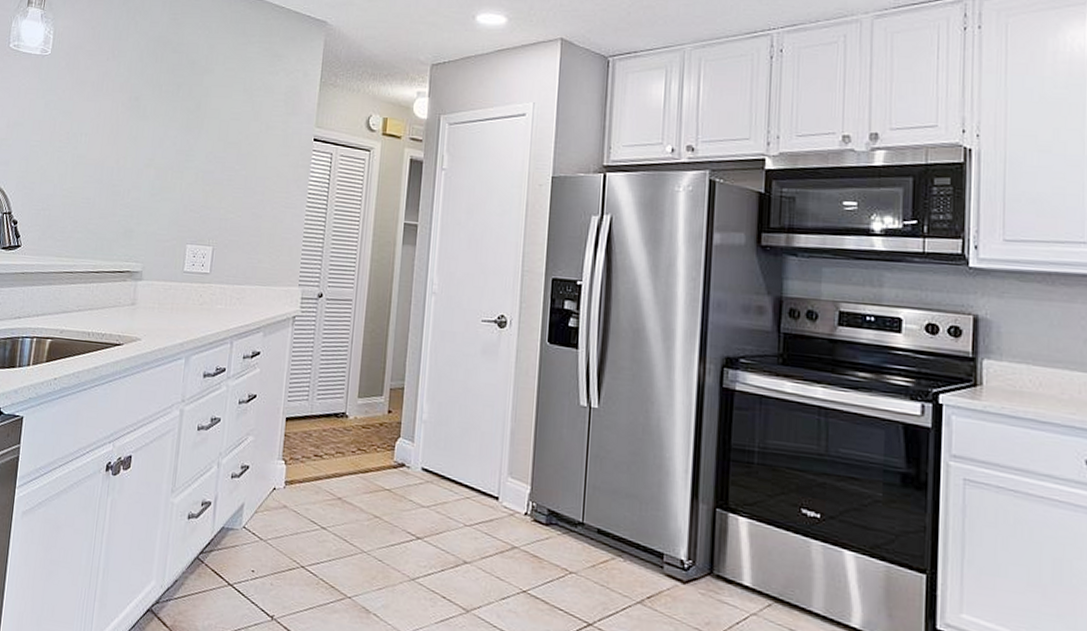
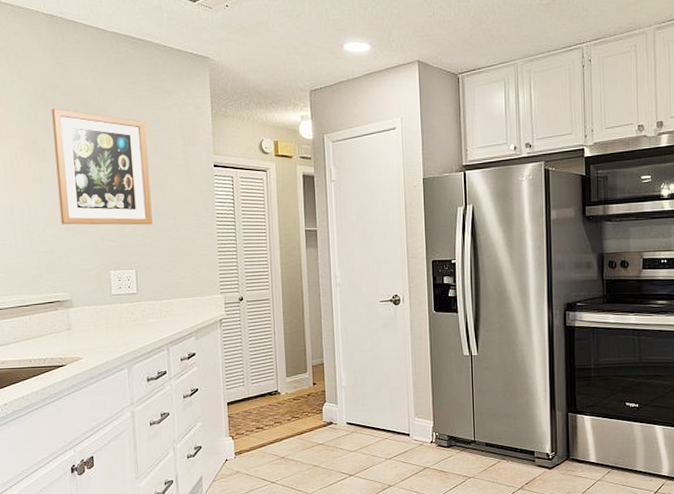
wall art: none [147,65,250,199] -> present [52,108,153,225]

